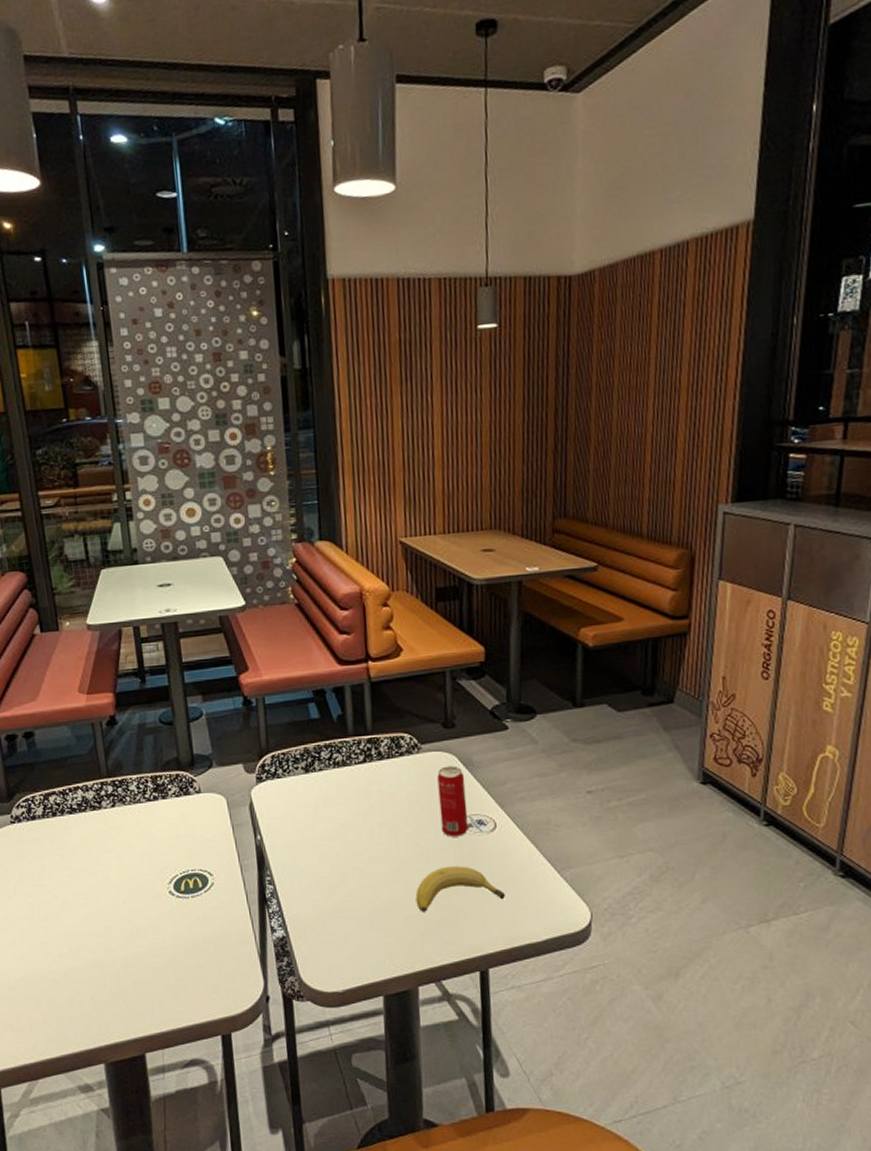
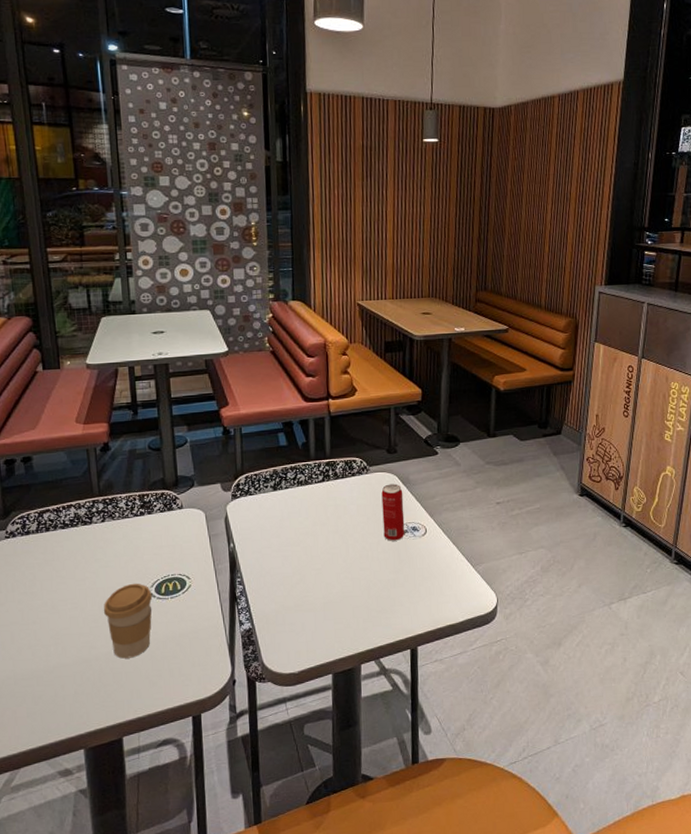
coffee cup: none [118,878,172,964] -> present [103,583,153,659]
fruit: present [415,866,505,912] -> none [361,564,432,603]

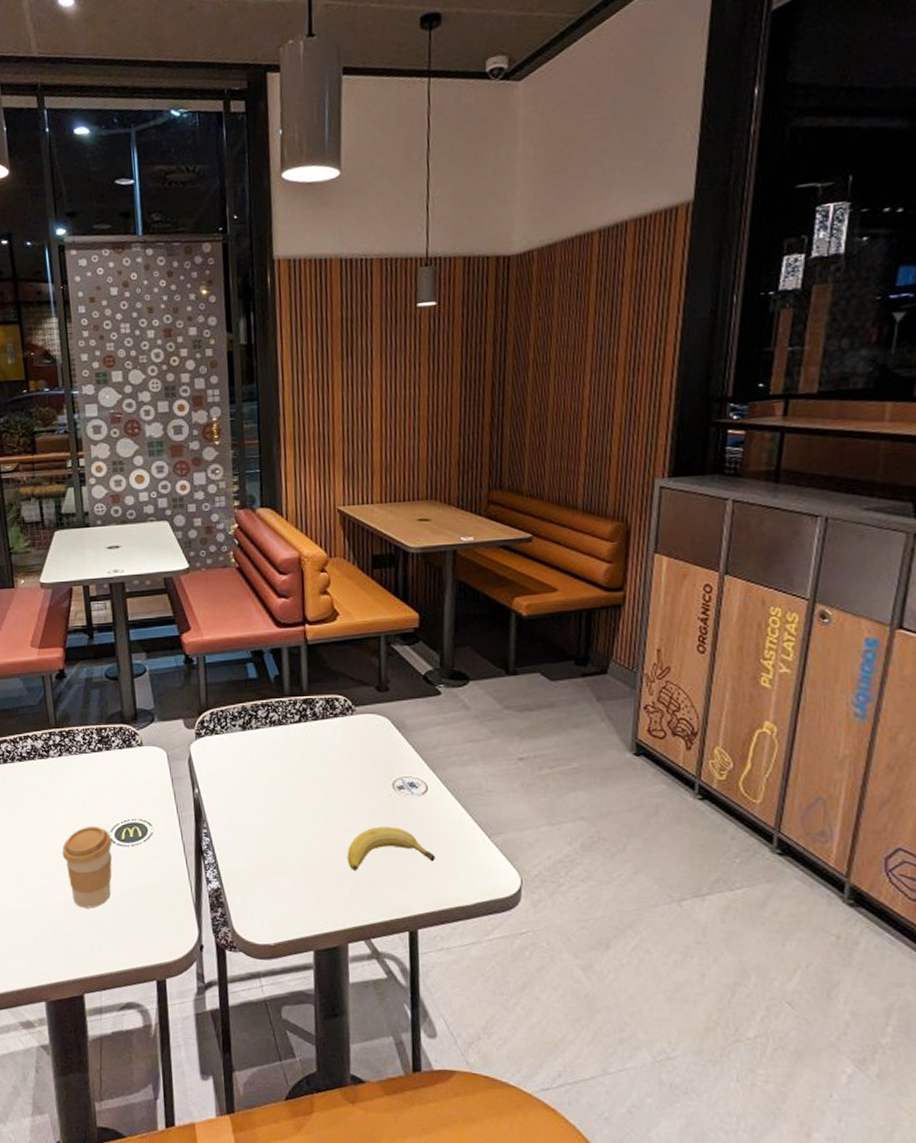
fruit: none [361,564,432,603] -> present [347,827,435,870]
beverage can: present [381,484,405,541] -> none [370,728,401,798]

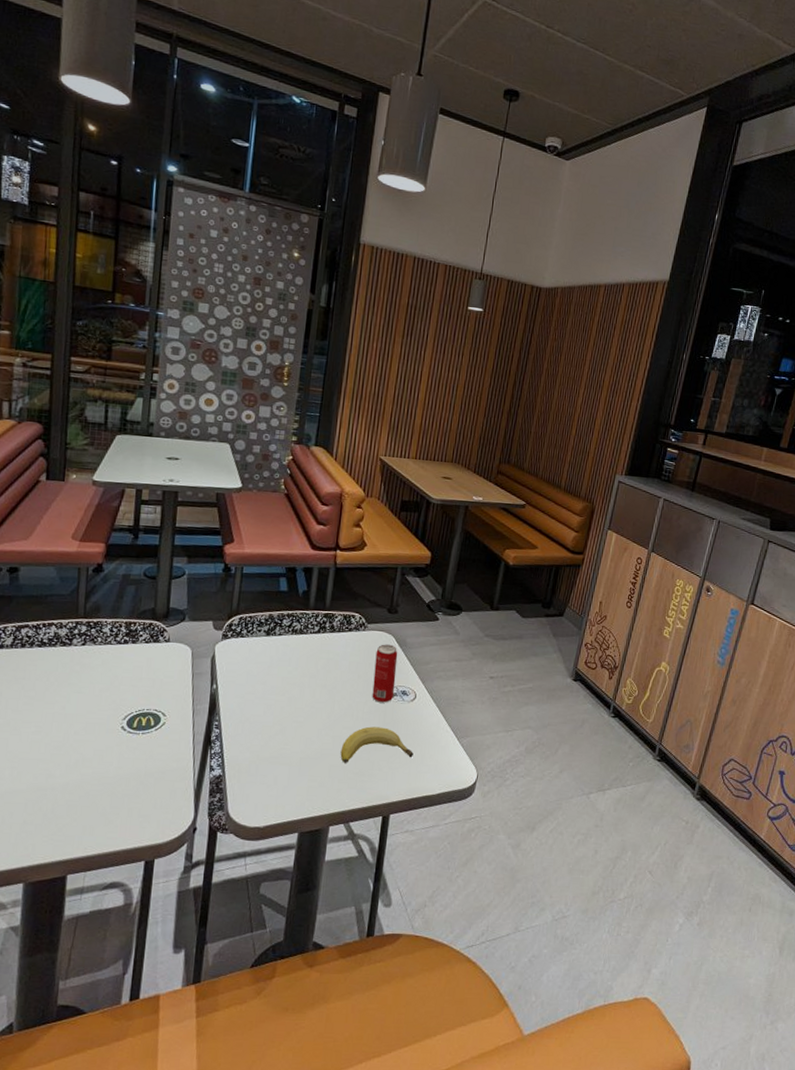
coffee cup: present [62,825,113,908] -> none [68,713,123,792]
beverage can: none [370,728,401,798] -> present [372,644,398,703]

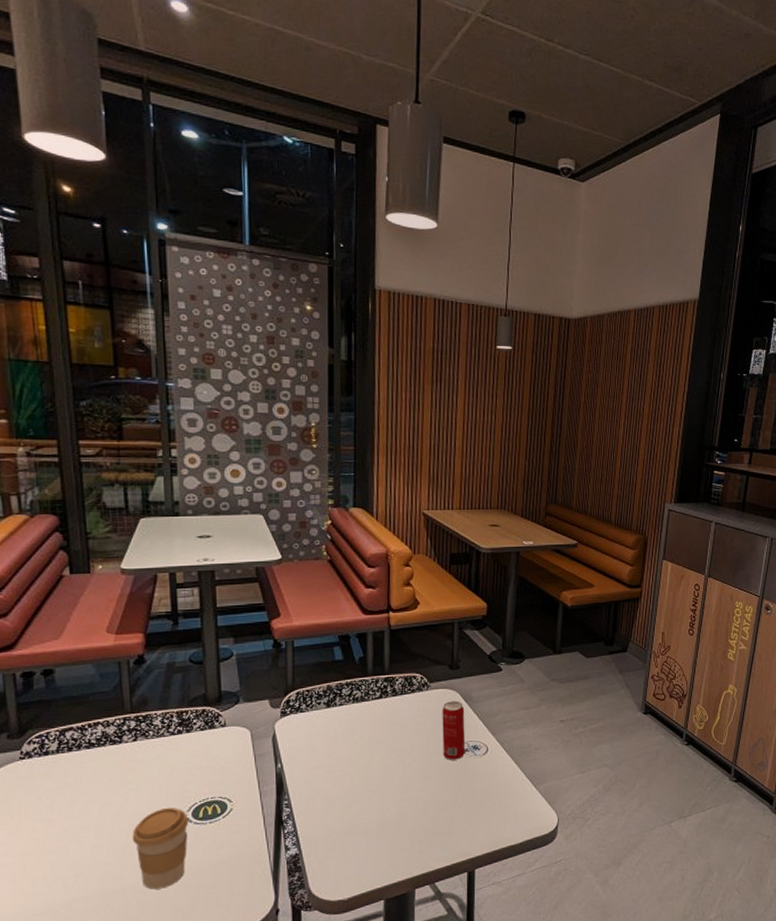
coffee cup: none [68,713,123,792] -> present [132,807,189,890]
fruit: present [340,726,413,763] -> none [417,784,492,825]

